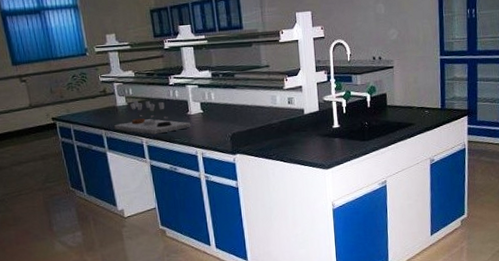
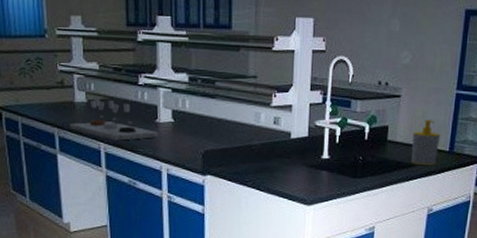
soap bottle: none [407,84,432,123] -> present [411,120,441,165]

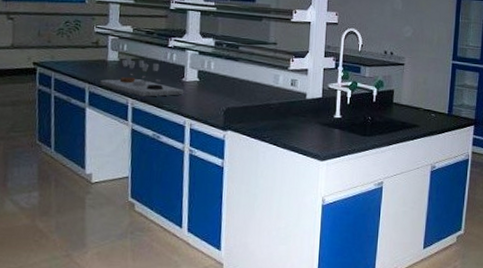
soap bottle: present [411,120,441,165] -> none [414,85,440,126]

